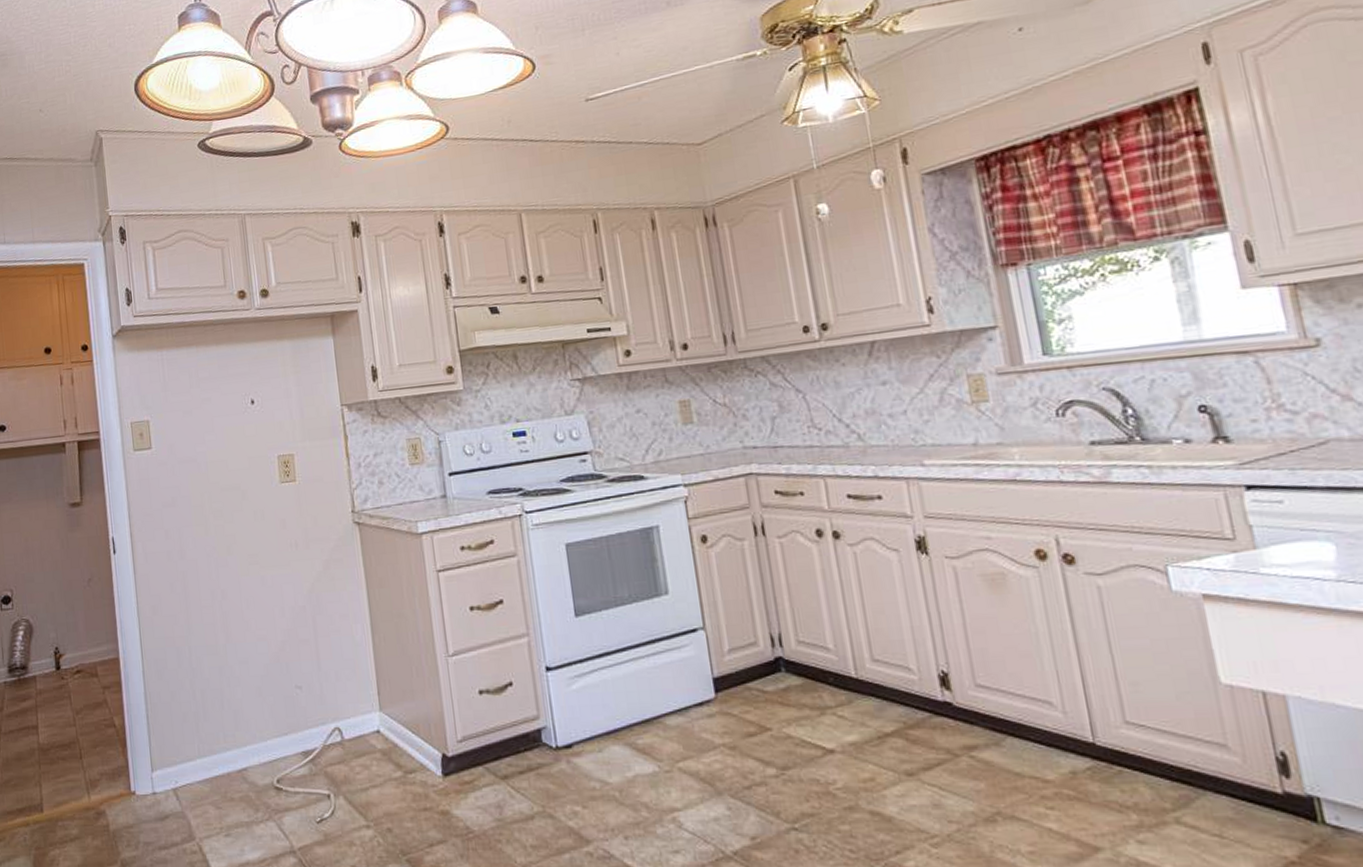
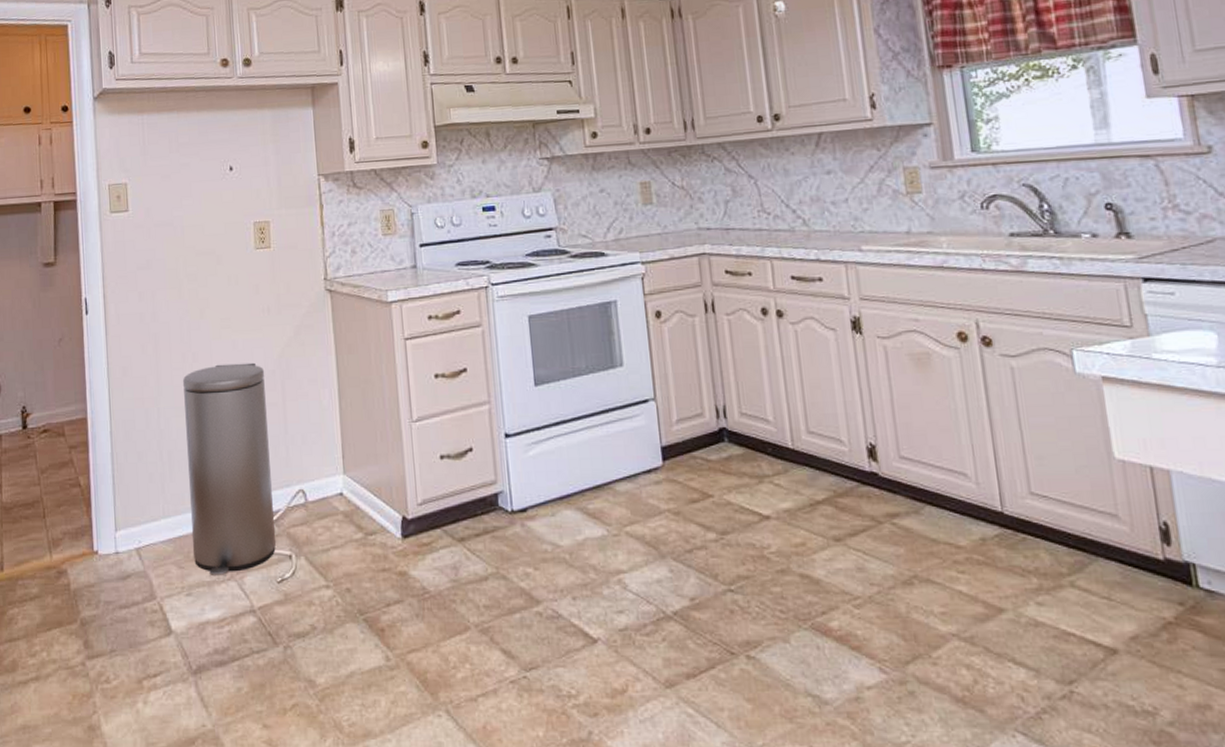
pedal bin: none [212,598,314,817] -> present [182,362,276,577]

